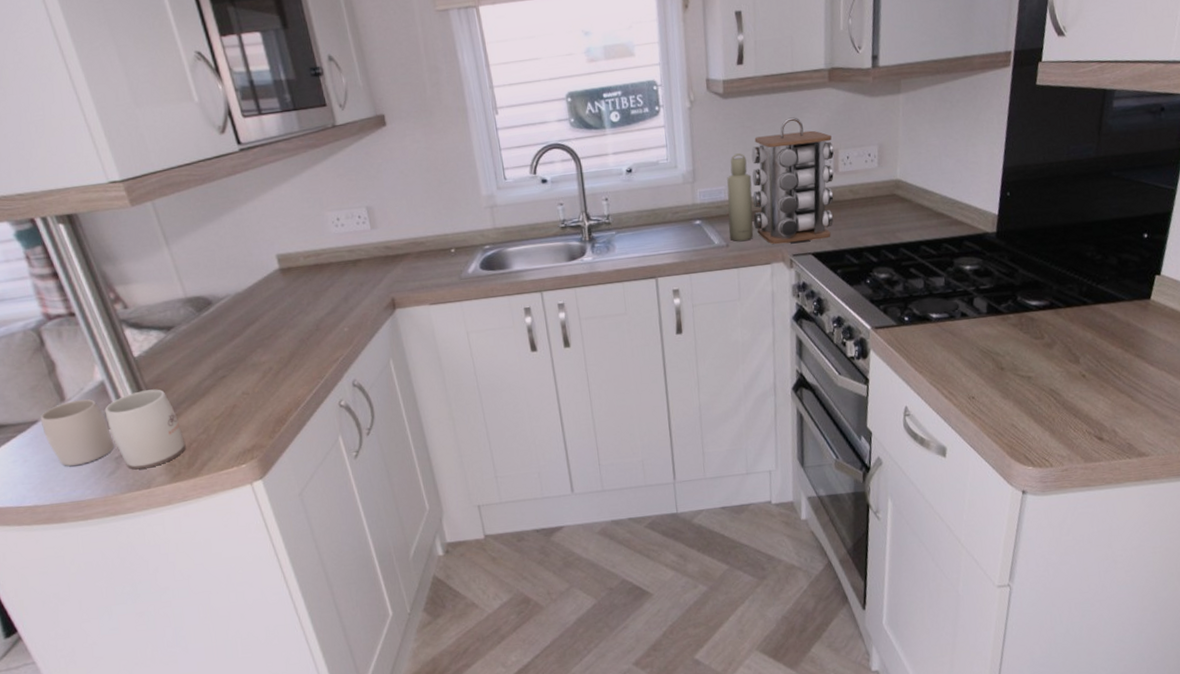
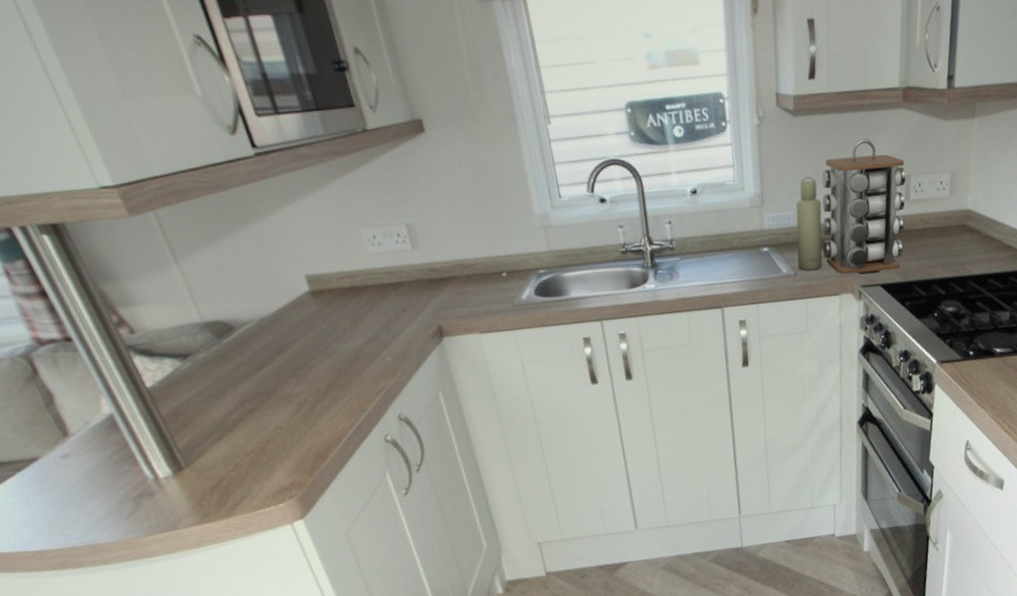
mug: present [41,399,114,466] -> none [41,434,131,508]
mug: present [104,389,186,470] -> none [116,423,215,510]

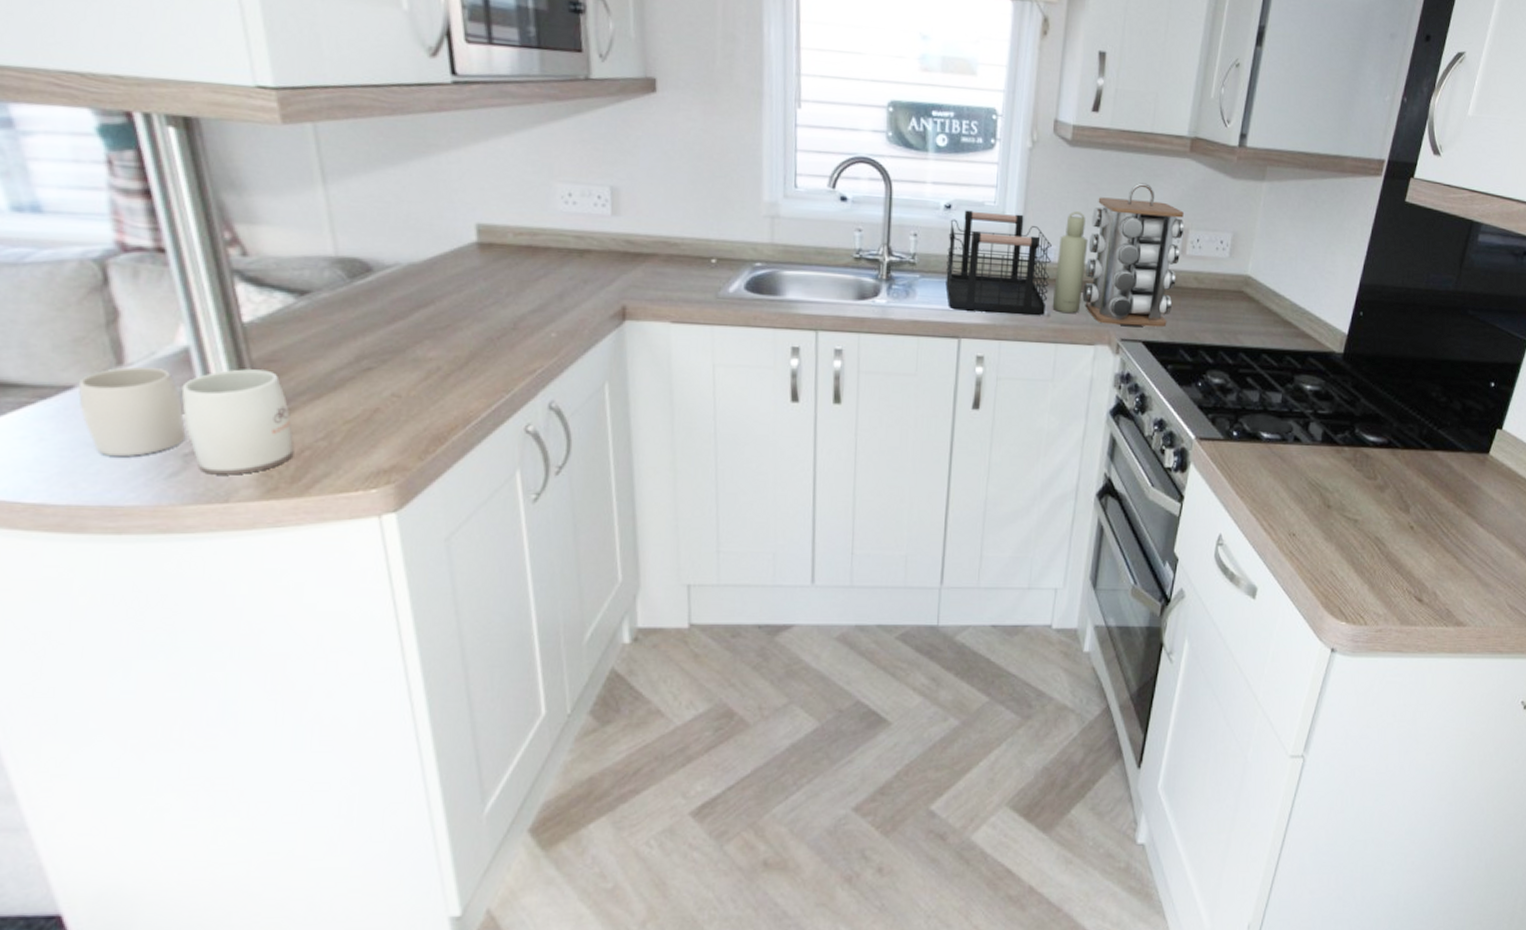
mug: none [41,434,131,508] -> present [78,366,186,457]
mug: none [116,423,215,510] -> present [181,369,295,475]
dish rack: none [697,188,793,284] -> present [945,210,1052,315]

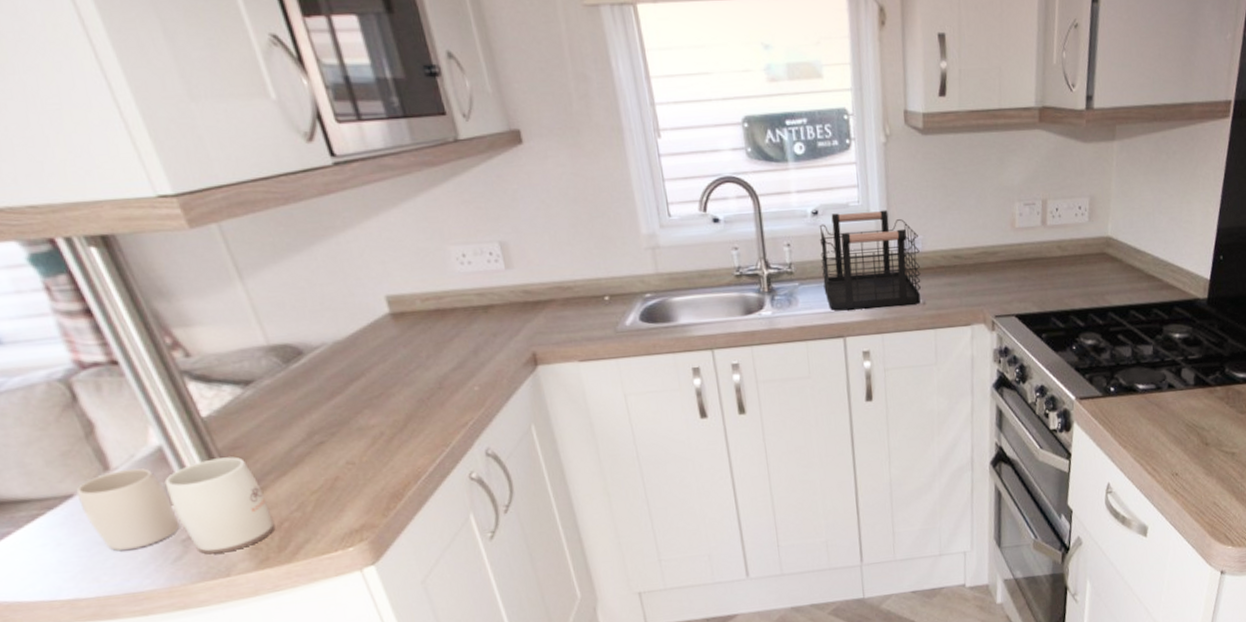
bottle: present [1052,211,1089,313] -> none [925,199,953,299]
spice rack: present [1082,183,1185,327] -> none [952,160,1043,304]

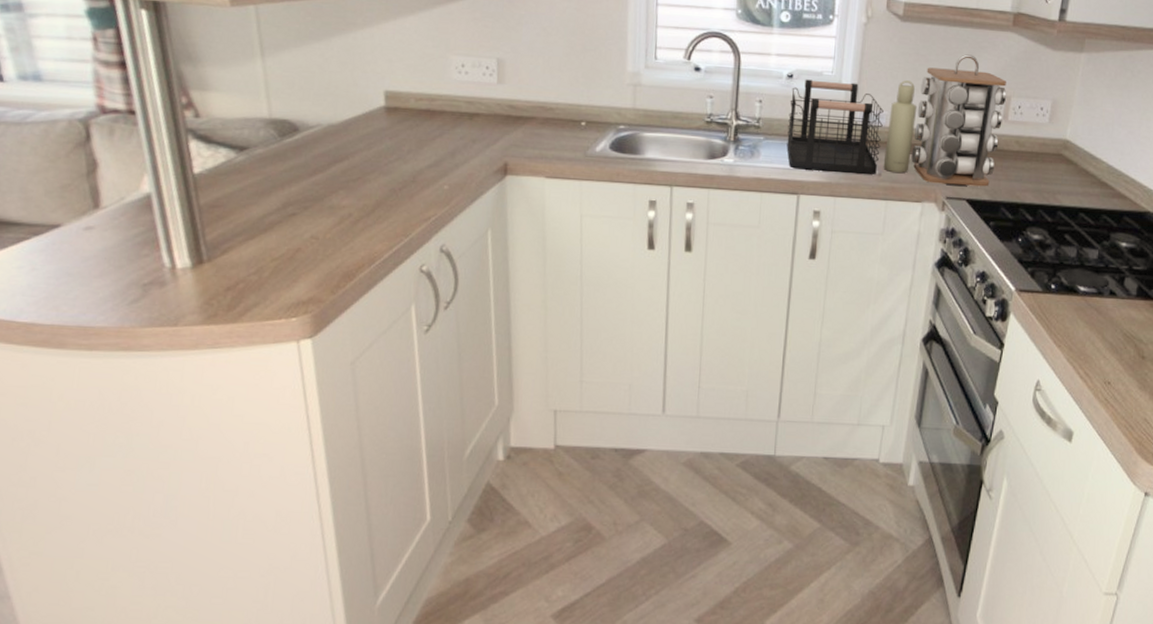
mug: present [77,468,180,551] -> none [63,209,146,286]
mug: present [164,457,275,555] -> none [143,213,231,303]
bottle: none [925,199,953,299] -> present [883,80,917,173]
spice rack: none [952,160,1043,304] -> present [911,54,1007,187]

